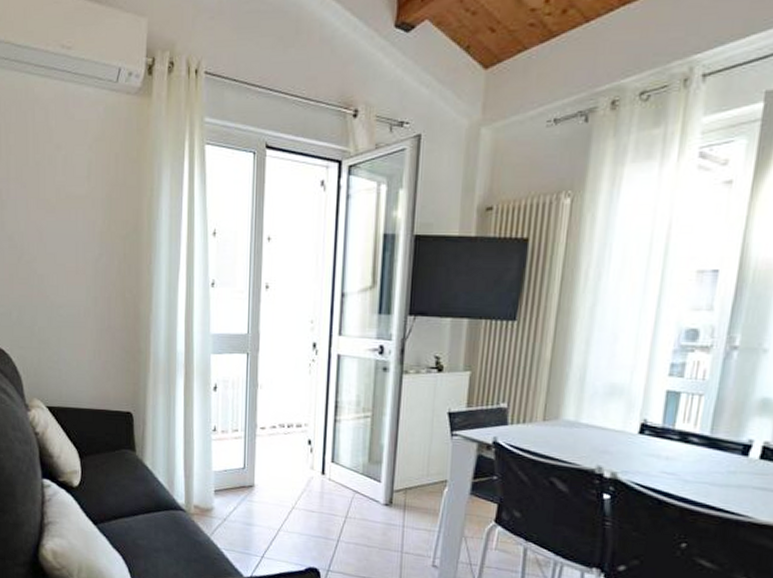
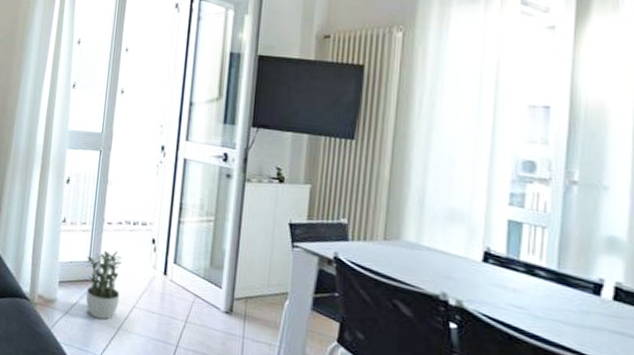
potted plant: none [241,455,278,523] -> present [85,250,122,320]

